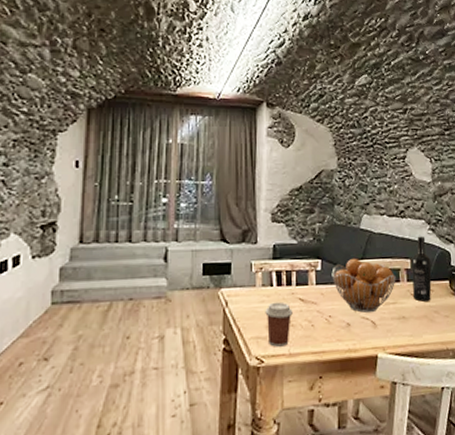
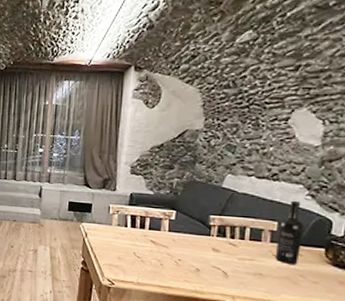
coffee cup: present [265,301,293,347] -> none [118,240,144,276]
fruit basket: present [331,258,396,313] -> none [185,213,257,264]

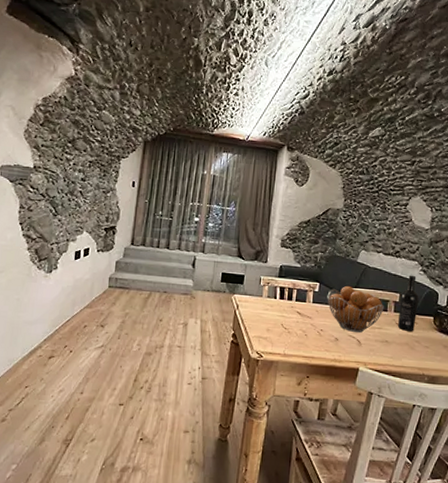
fruit basket: none [185,213,257,264] -> present [327,285,384,332]

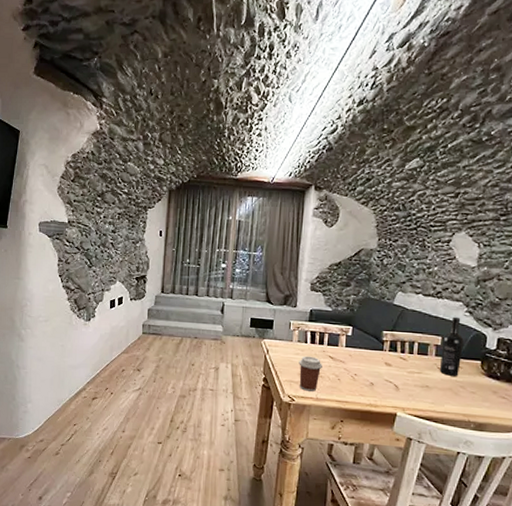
coffee cup: none [268,311,291,348] -> present [299,356,322,392]
fruit basket: present [327,285,384,332] -> none [361,329,424,377]

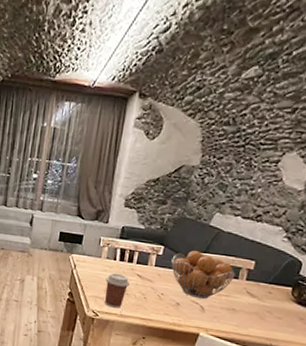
fruit basket: none [361,329,424,377] -> present [171,250,236,299]
wine bottle: present [439,316,464,376] -> none [248,241,278,301]

